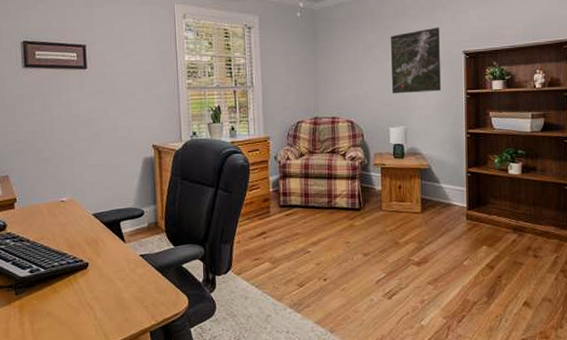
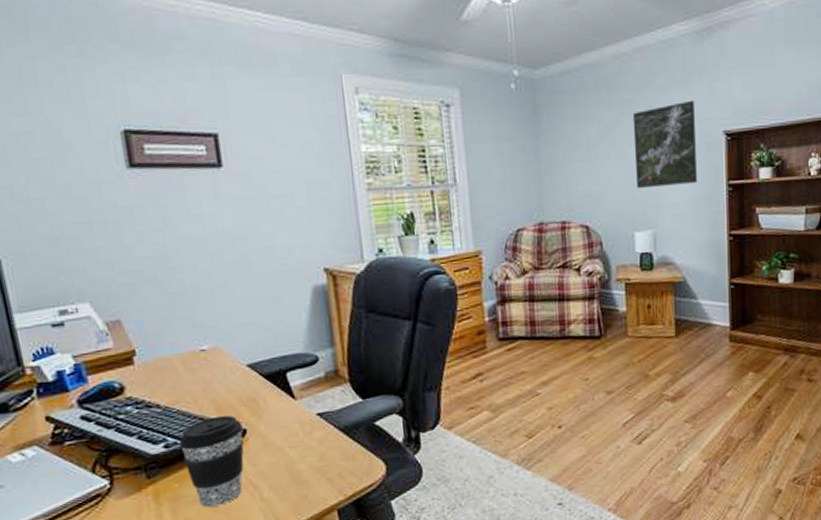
coffee cup: none [39,251,86,321] -> present [178,415,244,507]

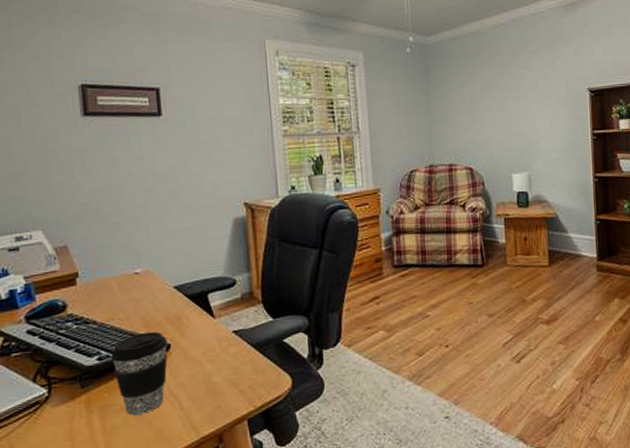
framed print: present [632,100,698,188] -> none [509,62,567,136]

